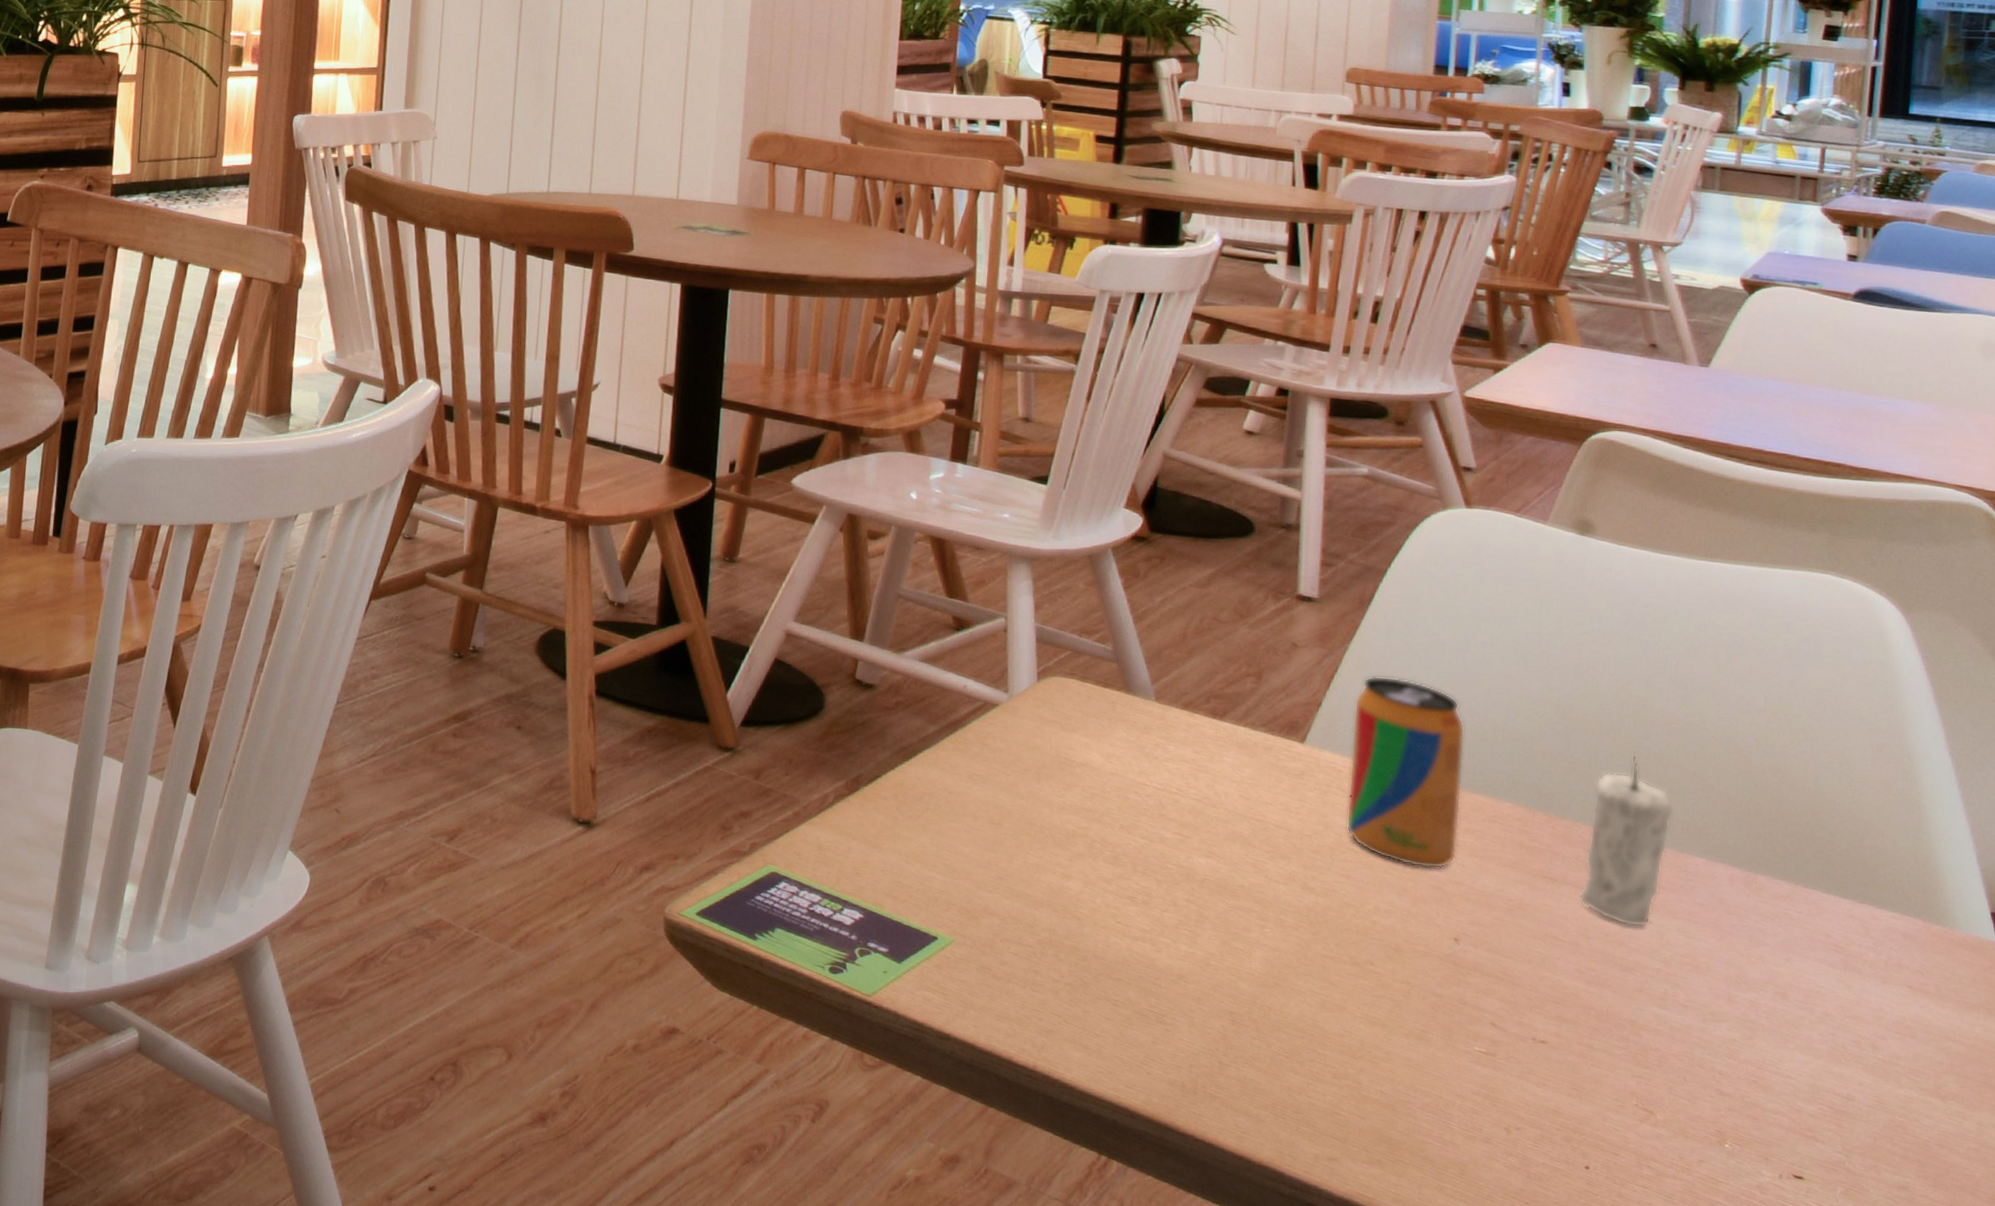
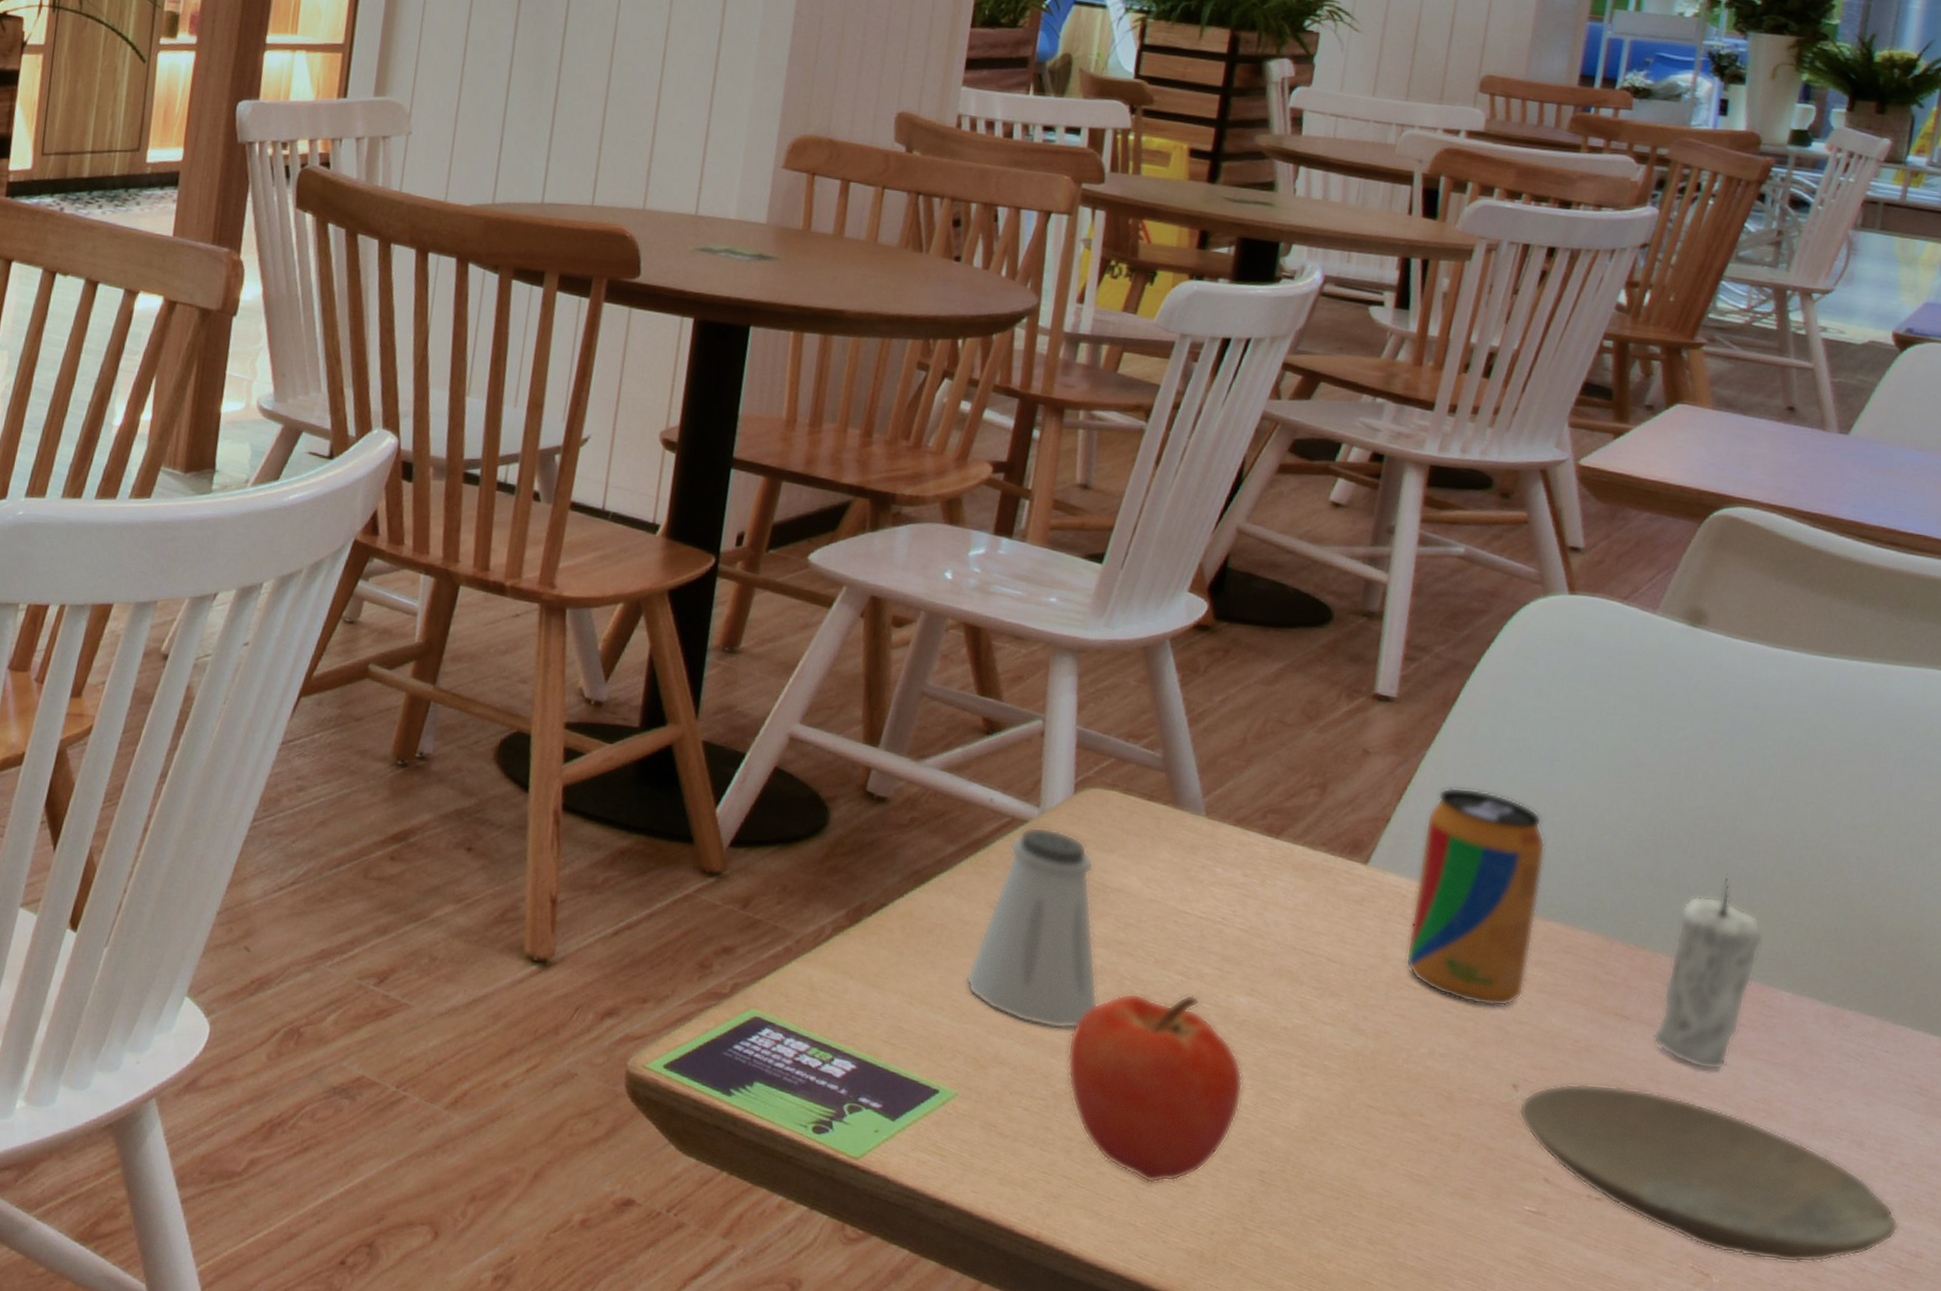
saltshaker: none [954,709,1072,885] -> present [966,826,1098,1029]
apple: none [1049,854,1209,1022] -> present [1067,993,1244,1184]
plate: none [1461,938,1828,1103] -> present [1518,1083,1899,1263]

